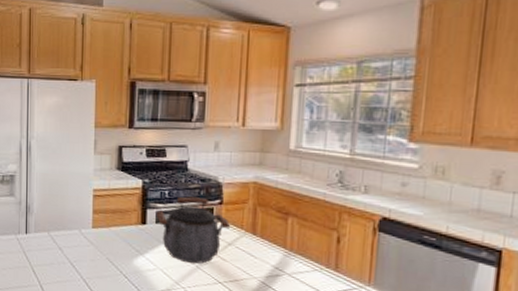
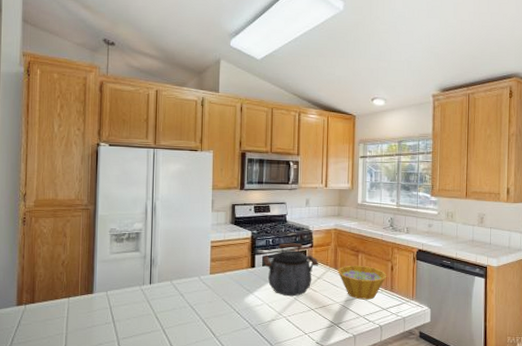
bowl: none [256,230,330,279] -> present [338,265,387,300]

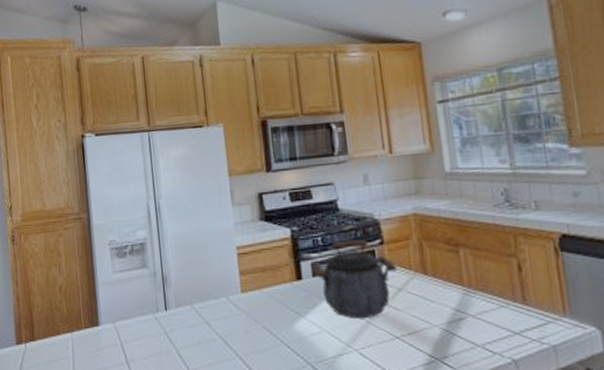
bowl: present [338,265,387,300] -> none [428,265,513,320]

